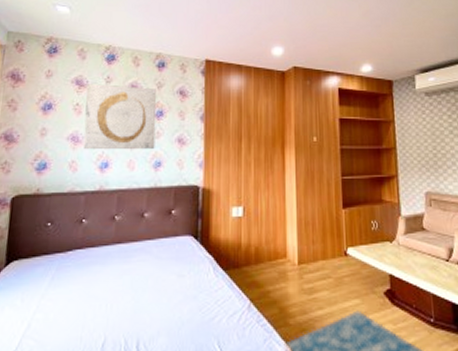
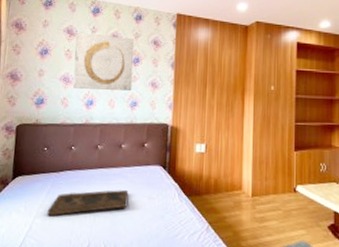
decorative tray: none [51,269,154,309] -> present [47,190,129,216]

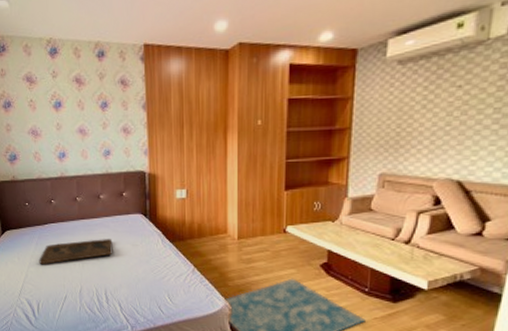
wall art: present [72,33,134,91] -> none [36,79,103,141]

